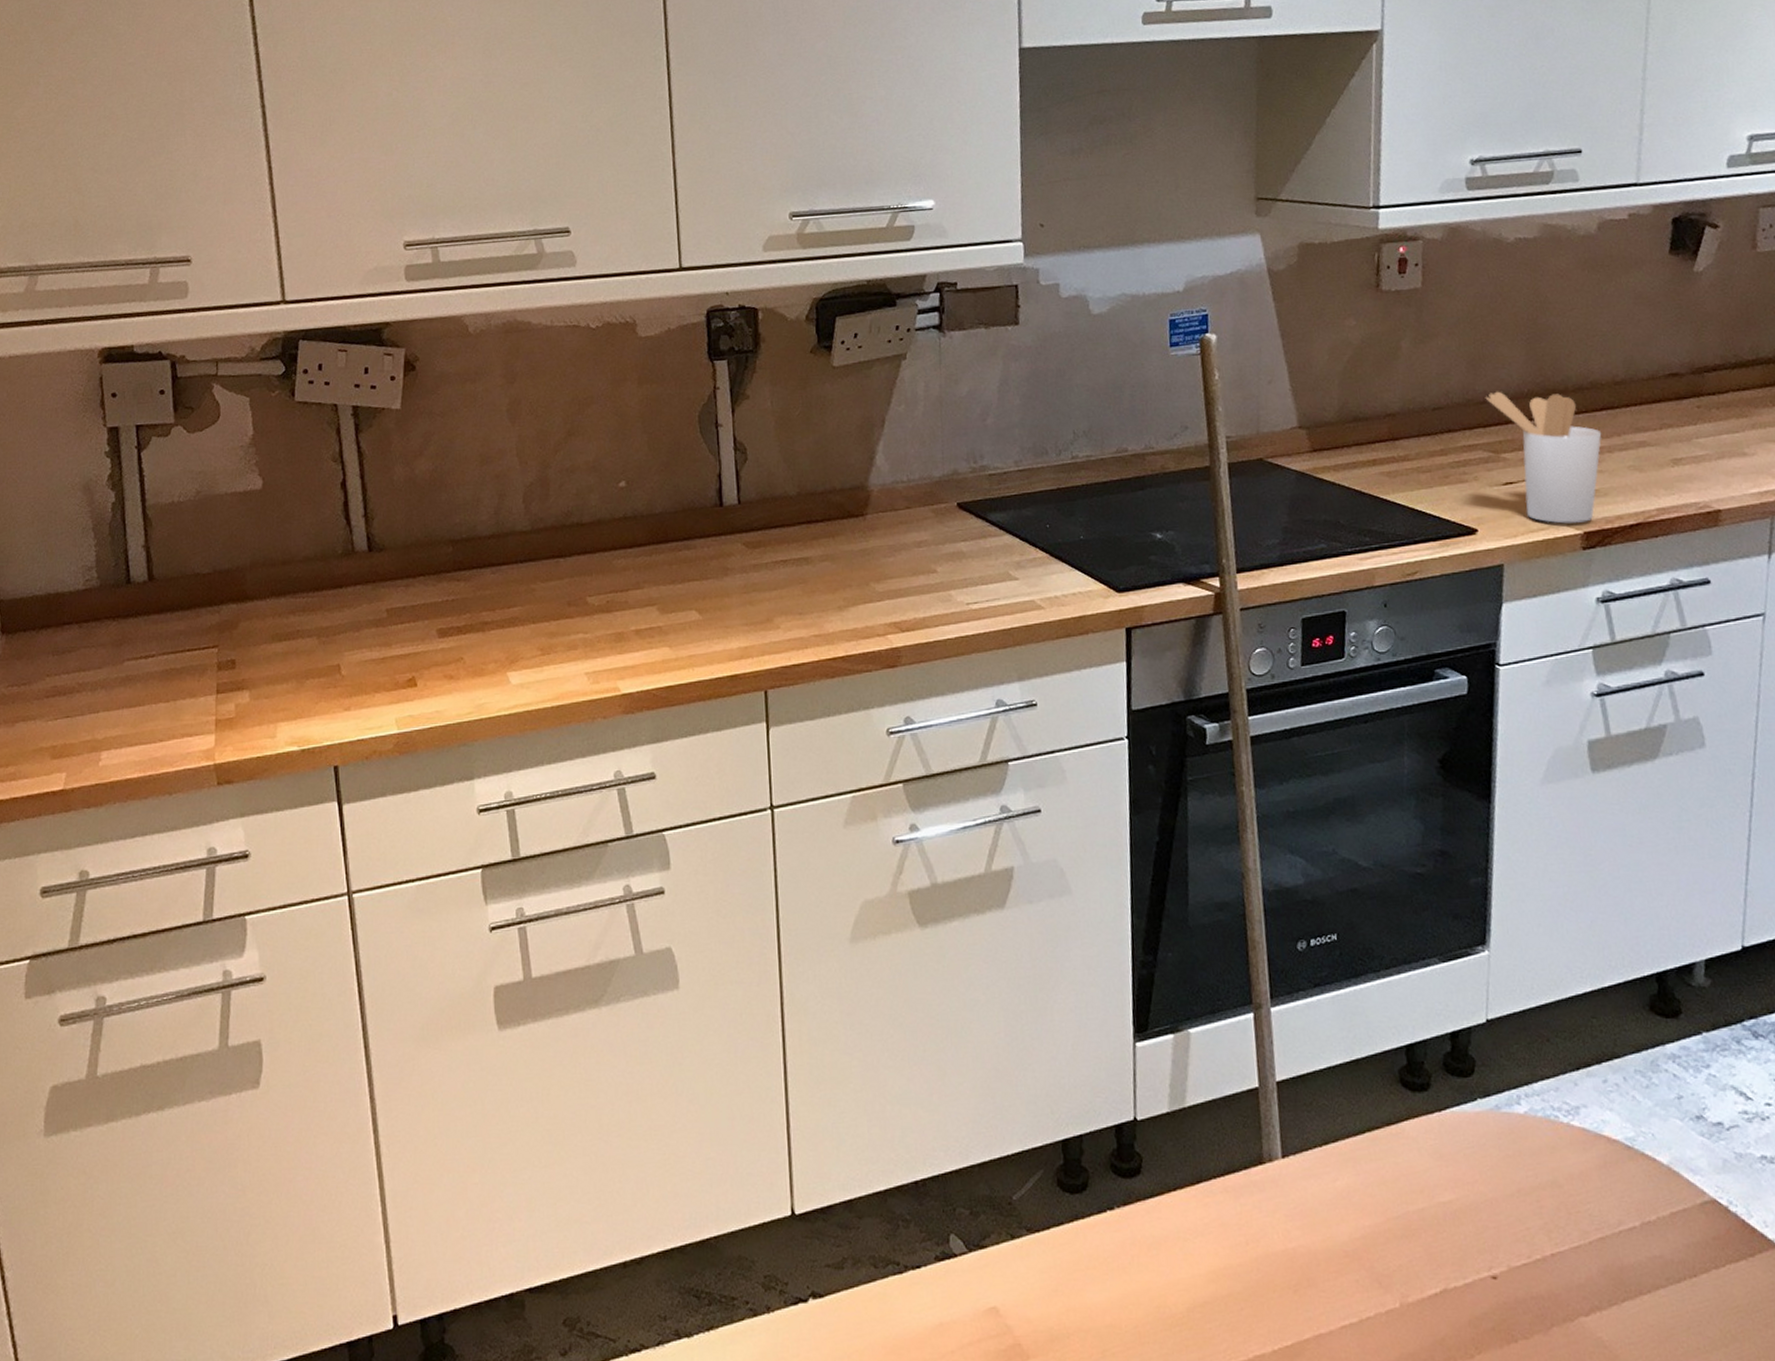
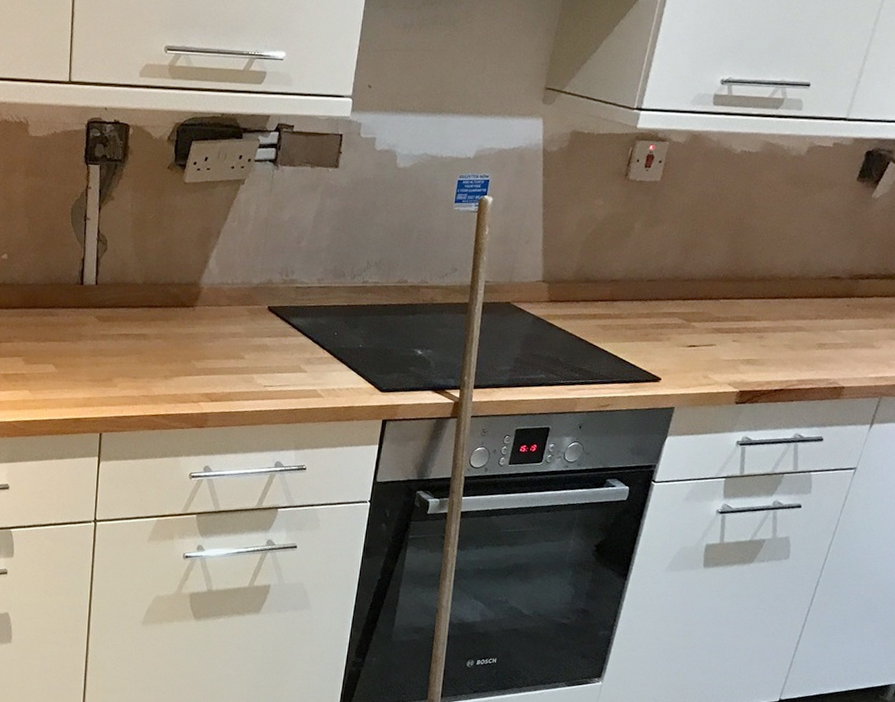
utensil holder: present [1485,391,1602,524] -> none [689,273,771,383]

